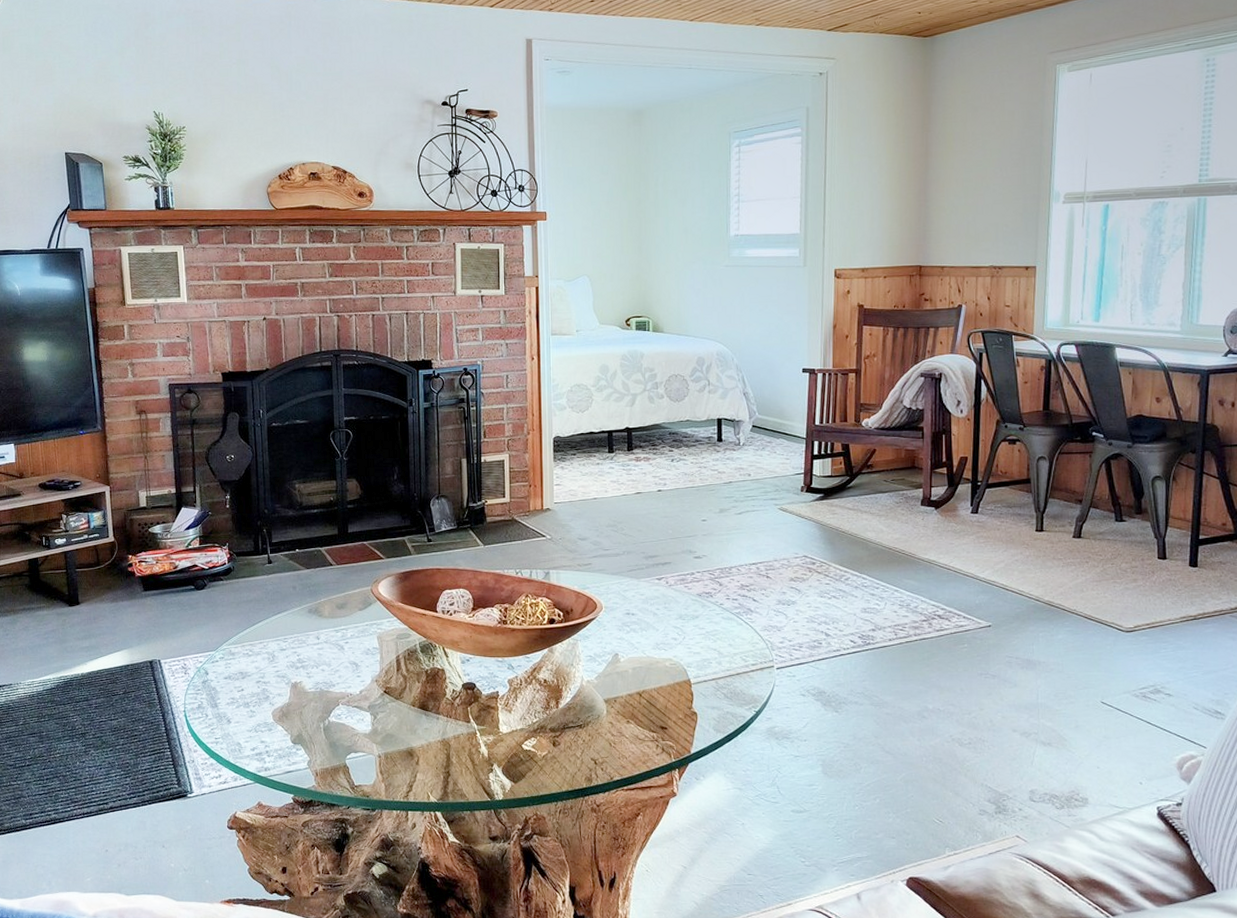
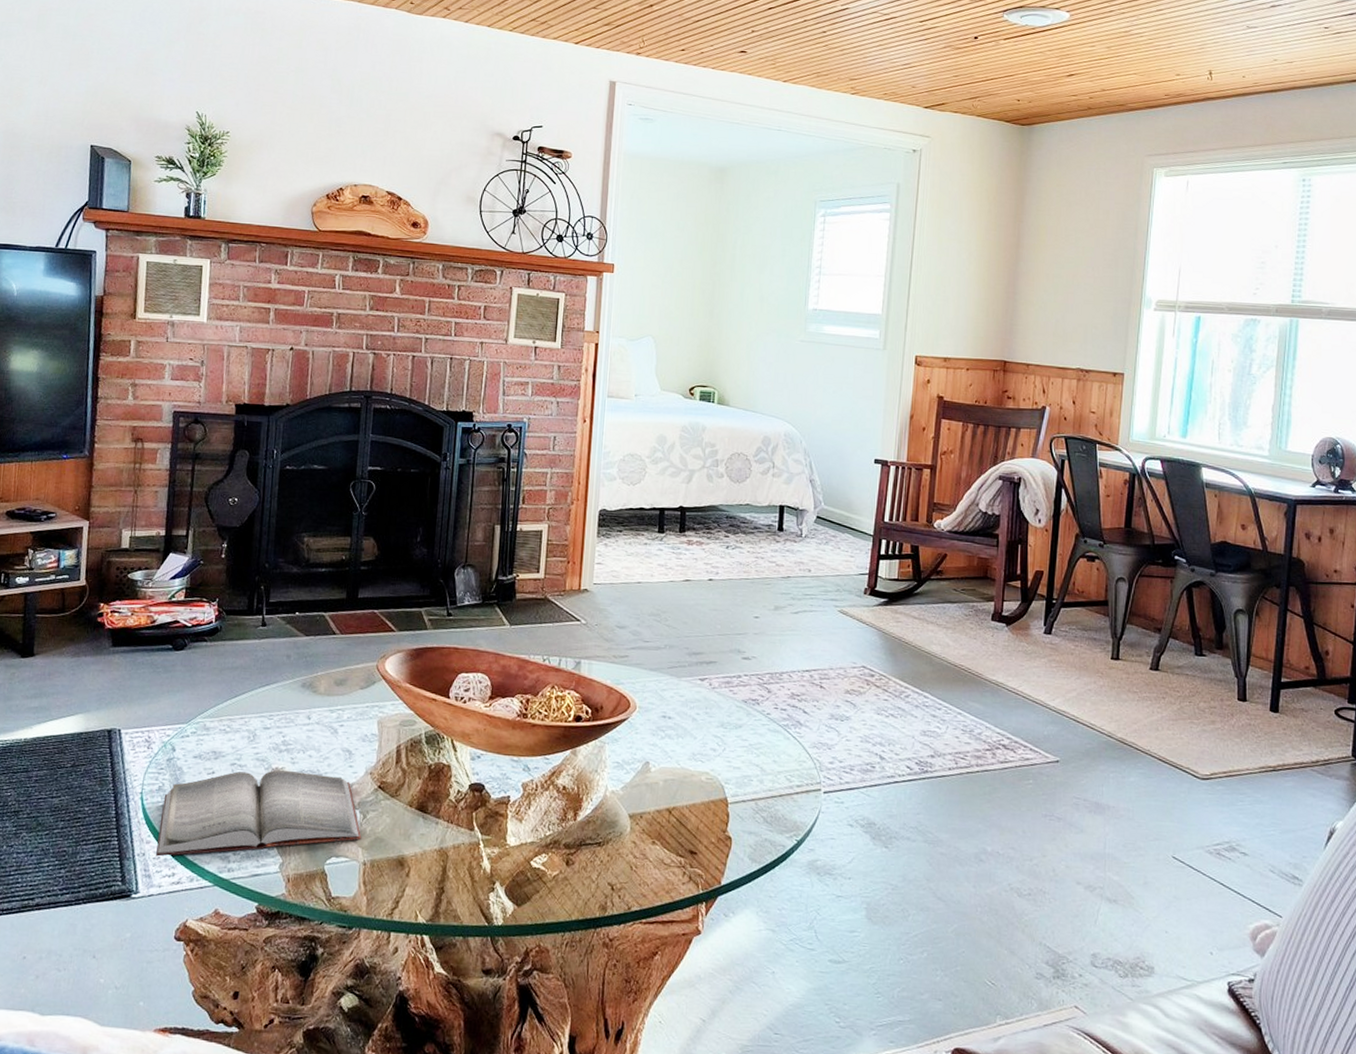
hardback book: none [202,683,375,762] -> present [155,770,362,857]

